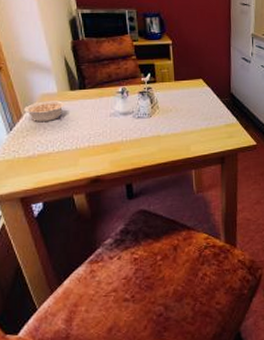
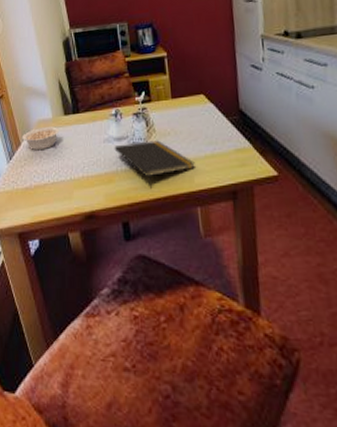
notepad: none [120,116,192,156] -> present [114,140,195,188]

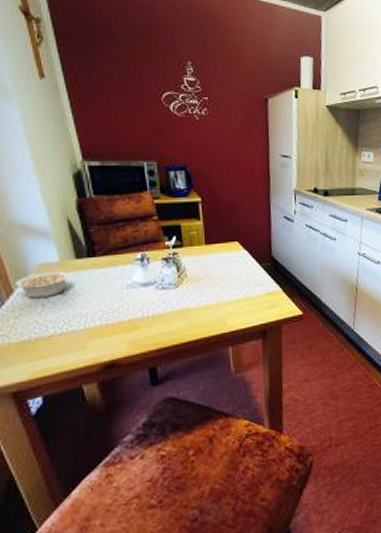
notepad: present [114,140,195,188] -> none [139,285,228,333]

